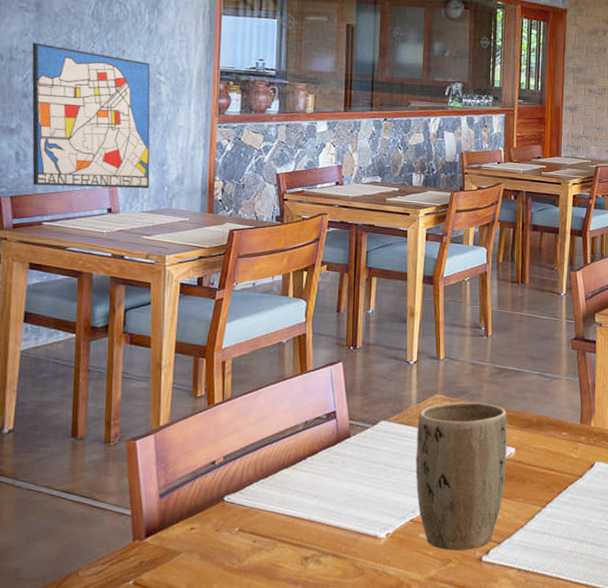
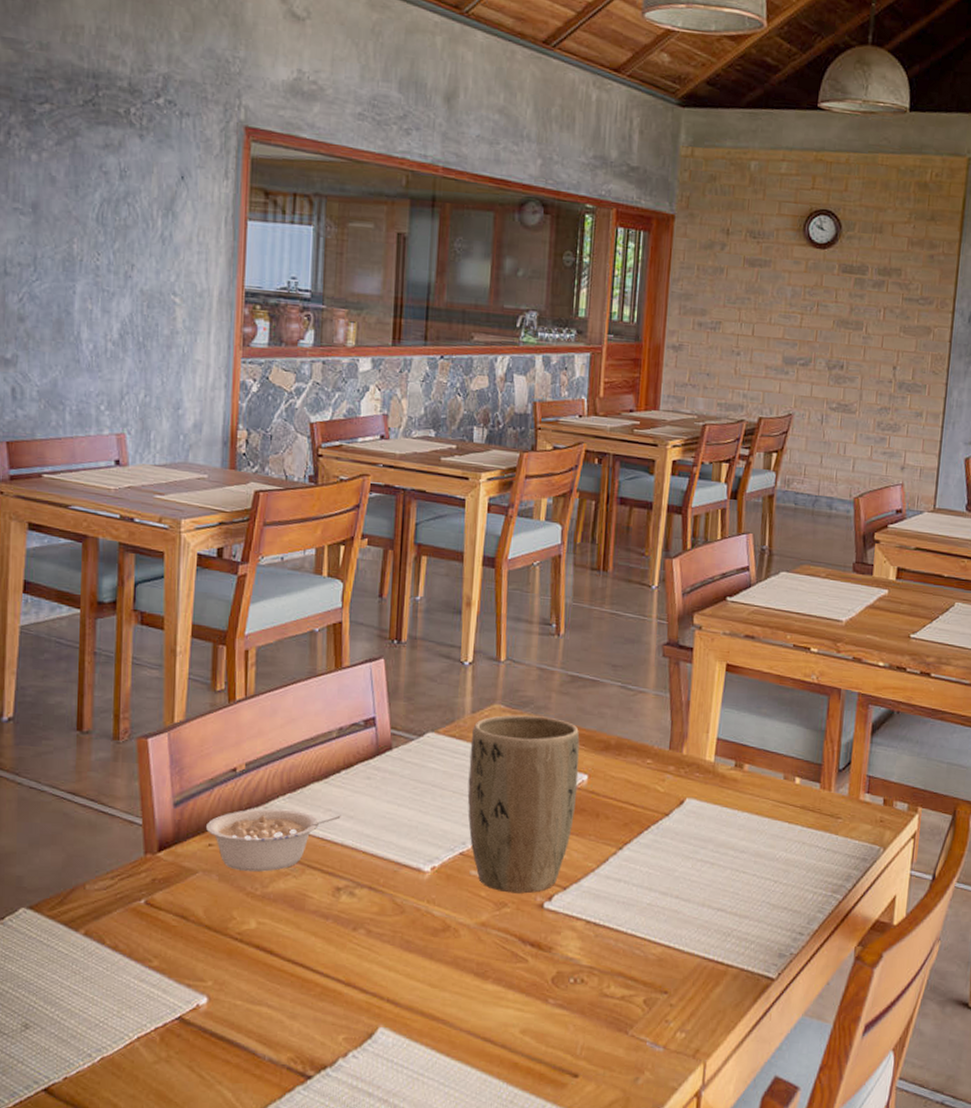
wall art: present [32,42,151,189] -> none [28,252,164,437]
legume: none [189,493,308,549] -> present [206,808,341,872]

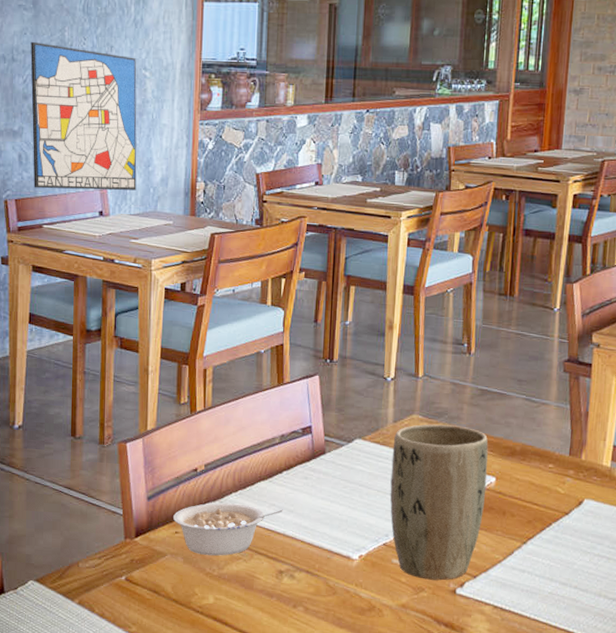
wall art: none [28,252,164,437] -> present [30,41,137,191]

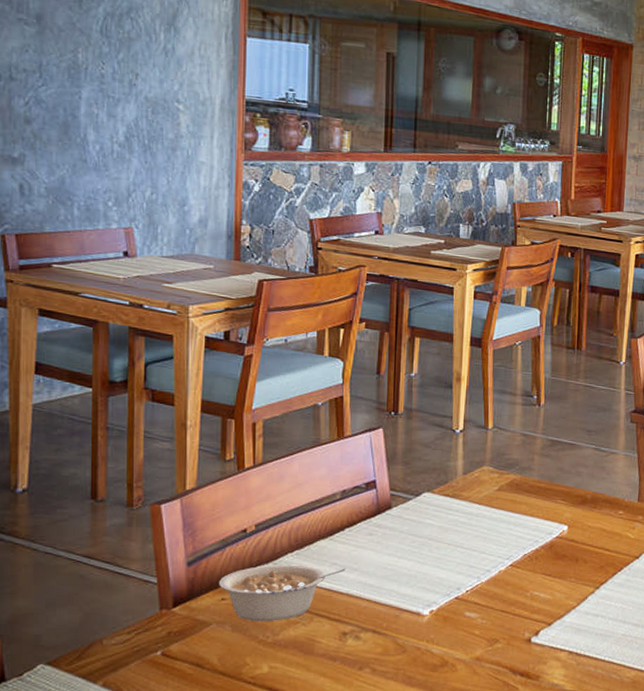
wall art: present [30,41,137,191] -> none [34,60,170,231]
plant pot: present [390,424,488,581] -> none [461,475,560,631]

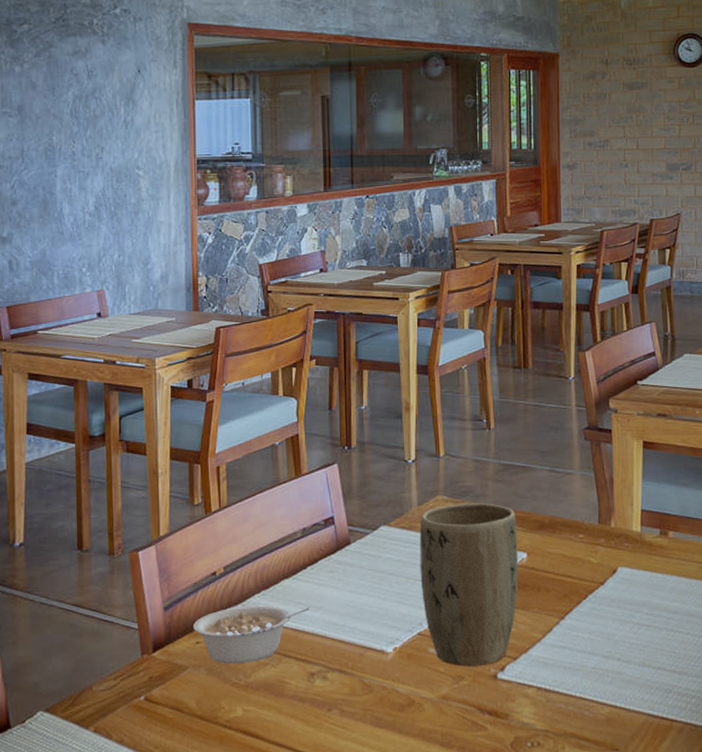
plant pot: none [461,475,560,631] -> present [419,503,519,667]

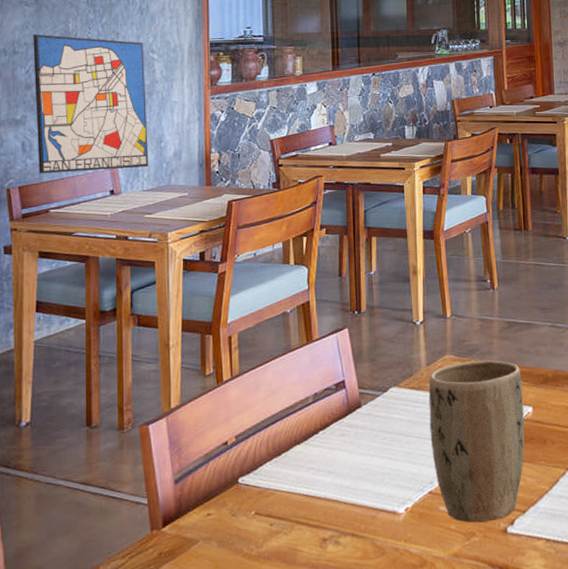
wall art: none [17,147,135,294] -> present [33,34,149,174]
legume: present [193,605,310,664] -> none [204,471,322,535]

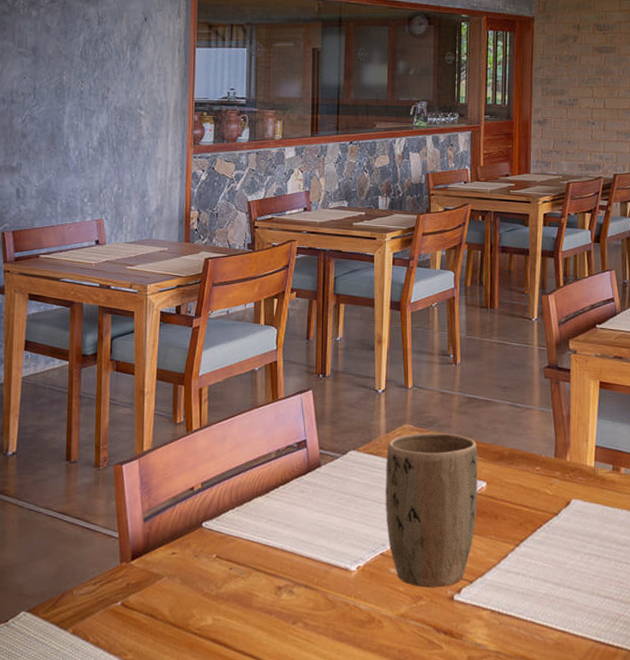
wall art: present [33,34,149,174] -> none [29,84,133,221]

